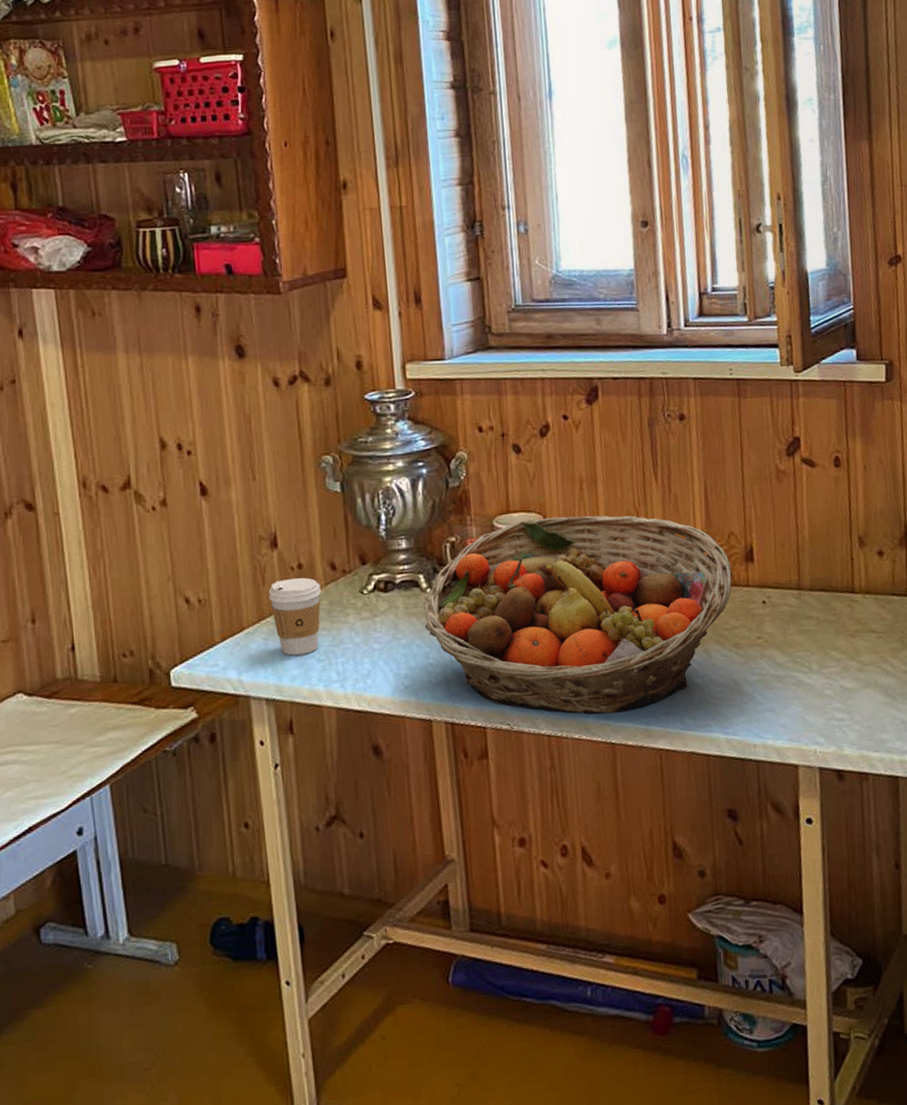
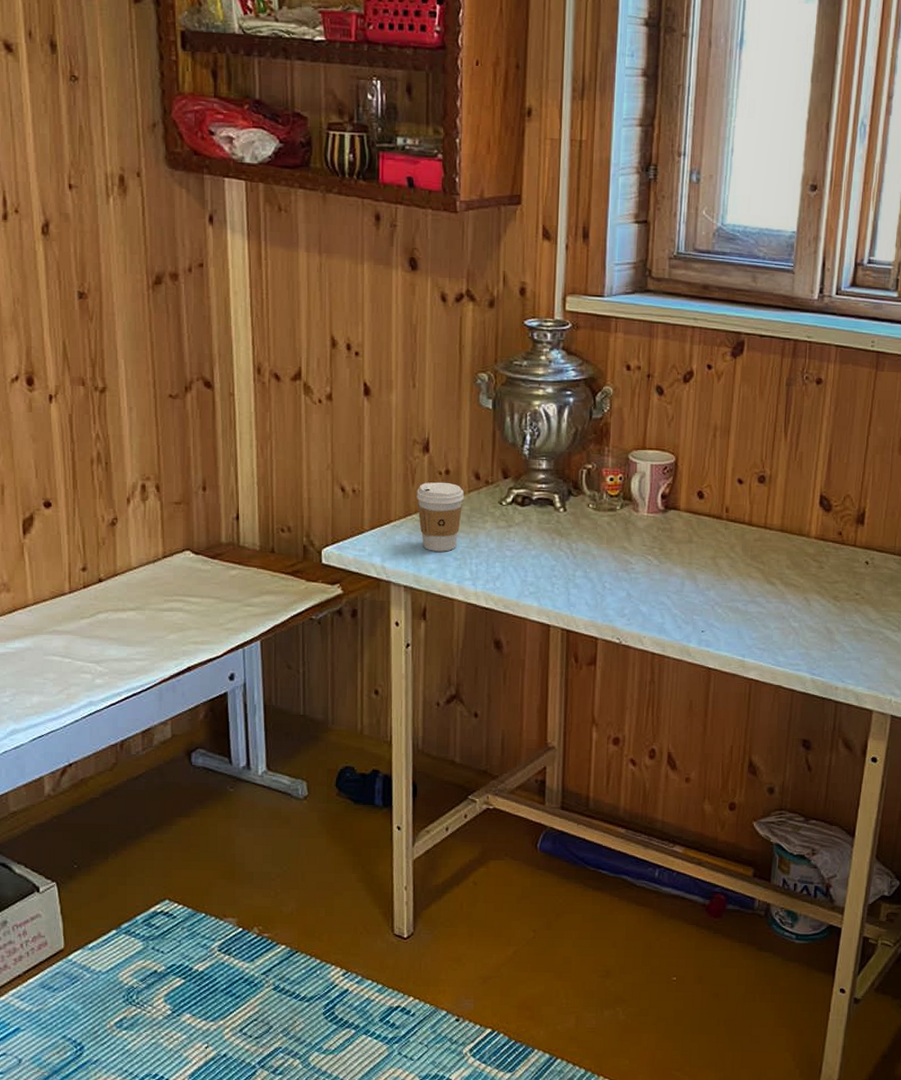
fruit basket: present [424,515,732,715] -> none [554,458,842,642]

